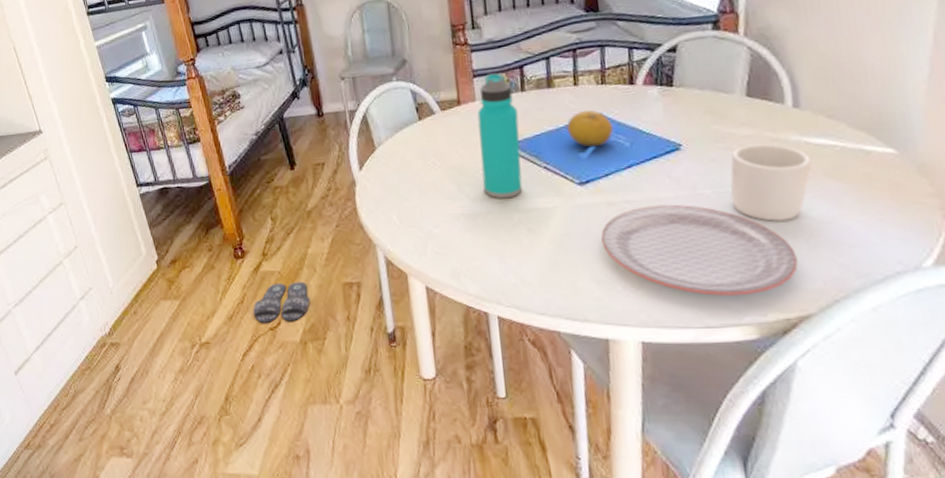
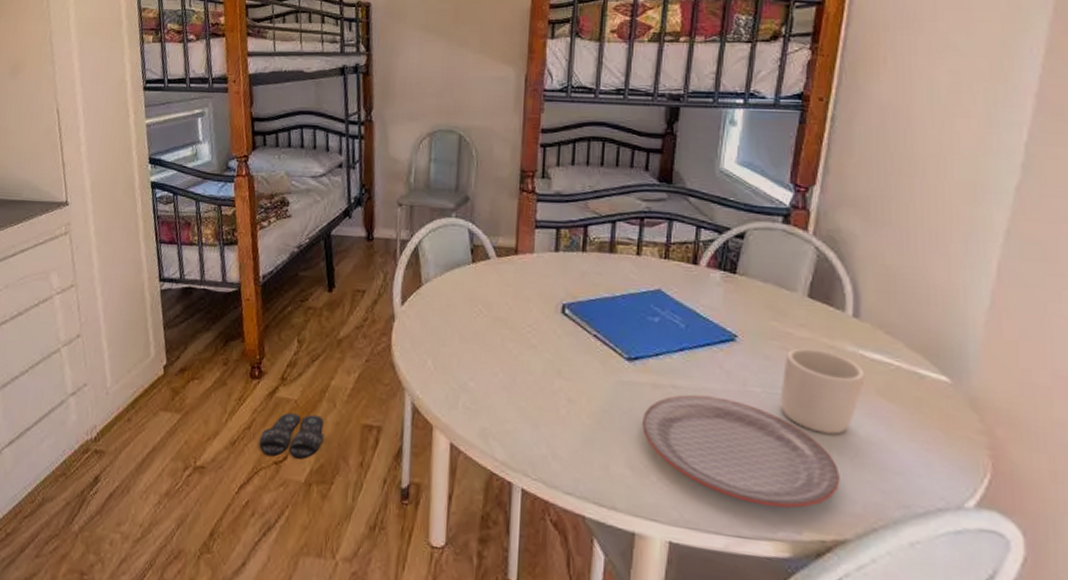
water bottle: present [477,73,523,199] -> none [528,227,575,362]
fruit: present [566,109,614,147] -> none [623,282,670,323]

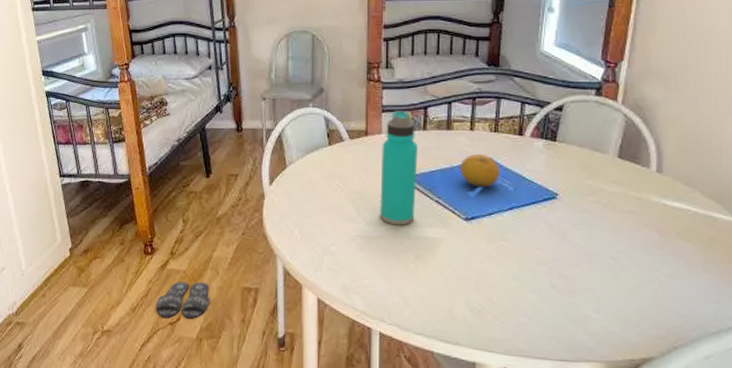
water bottle: none [528,227,575,362] -> present [380,111,418,226]
fruit: none [623,282,670,323] -> present [460,153,500,188]
plate: present [641,394,840,509] -> none [478,245,646,335]
mug: present [780,347,865,435] -> none [595,201,667,272]

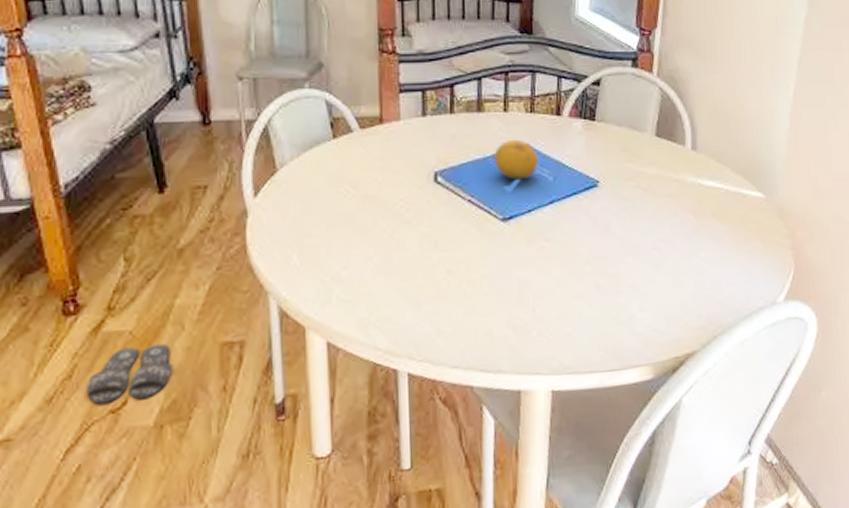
water bottle: present [380,111,418,226] -> none [401,90,445,236]

